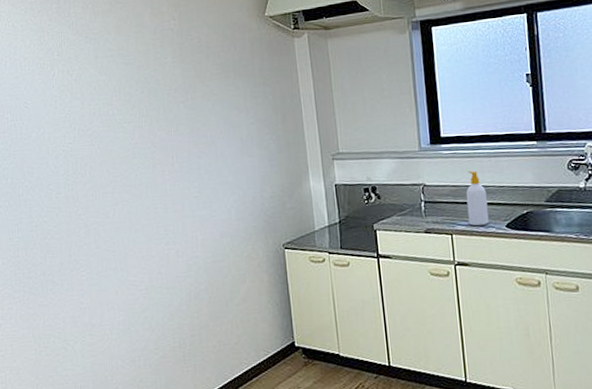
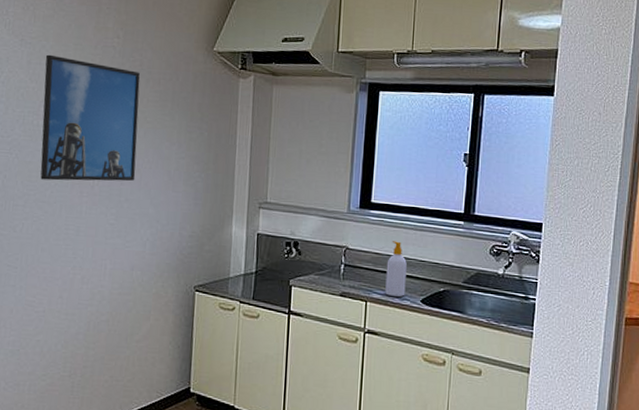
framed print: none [110,46,211,165] -> present [40,54,141,182]

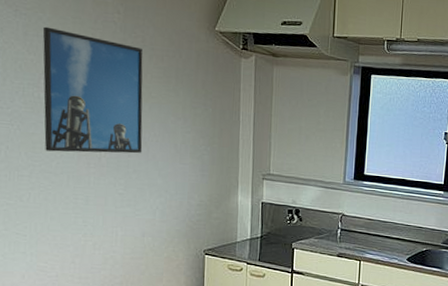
soap bottle: present [385,241,407,297] -> none [376,208,395,256]

